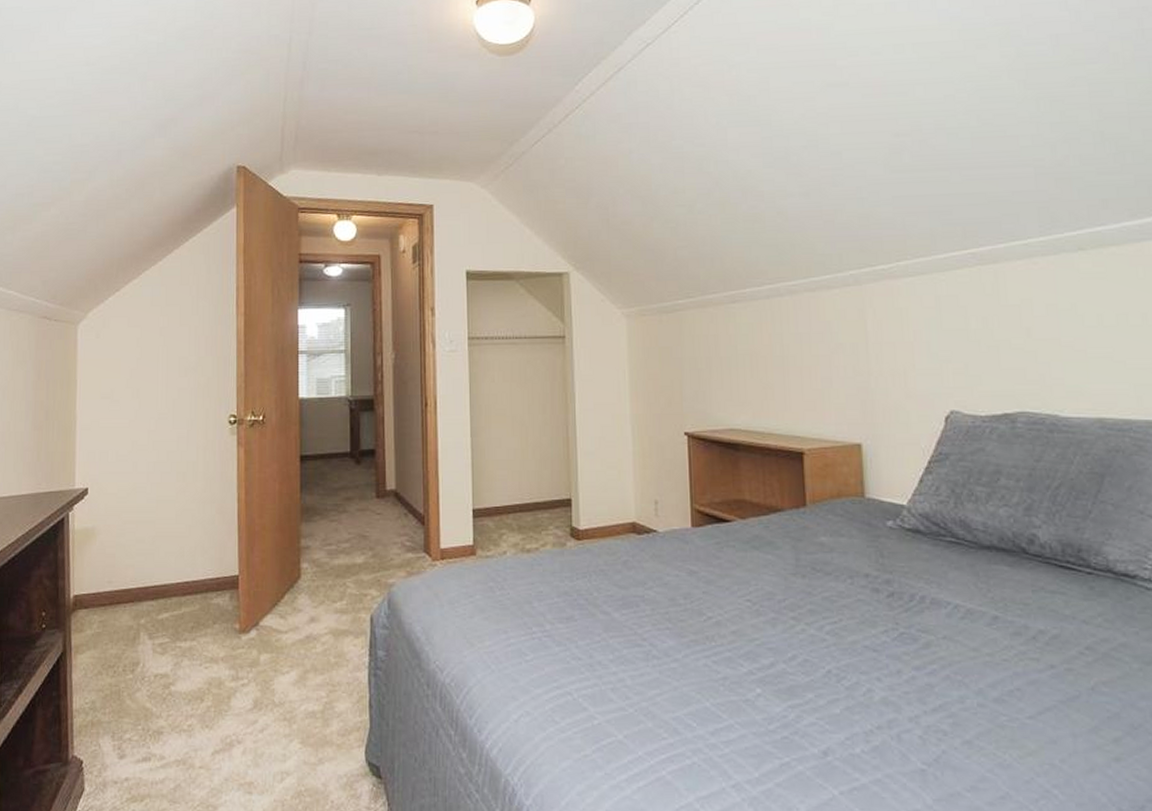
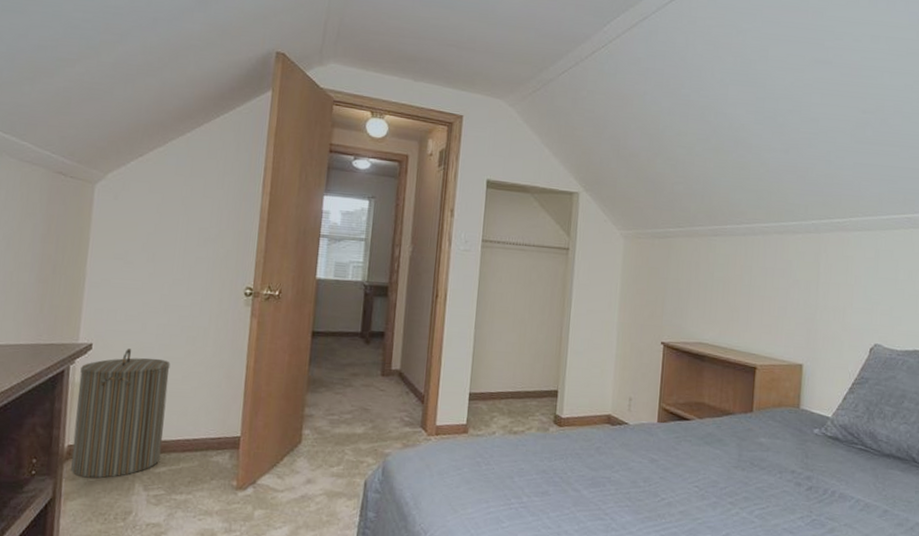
laundry hamper: none [77,490,163,629] -> present [71,348,171,479]

